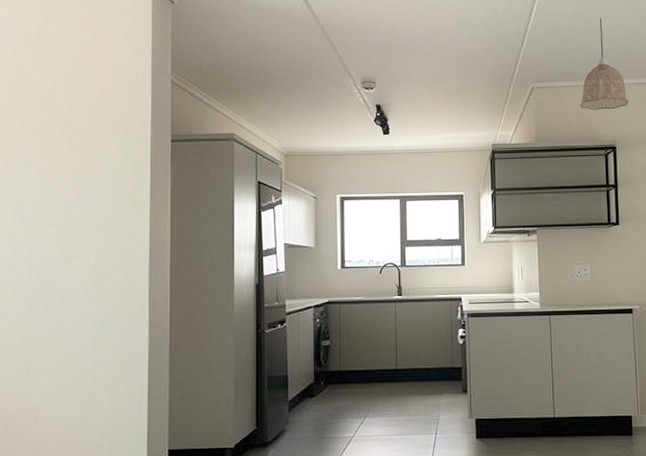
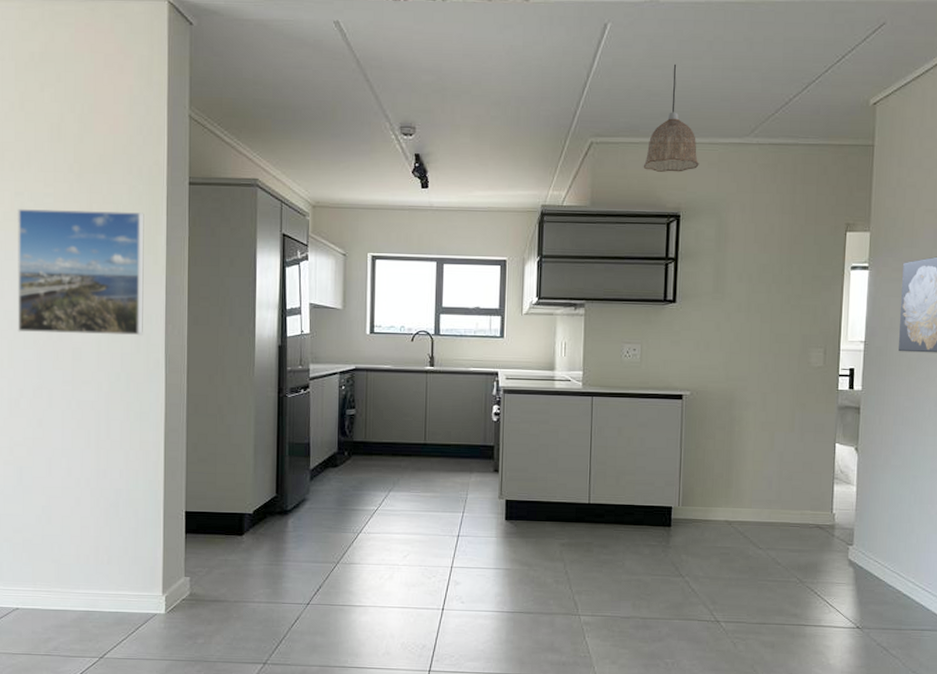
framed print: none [8,169,130,285] -> present [17,209,144,336]

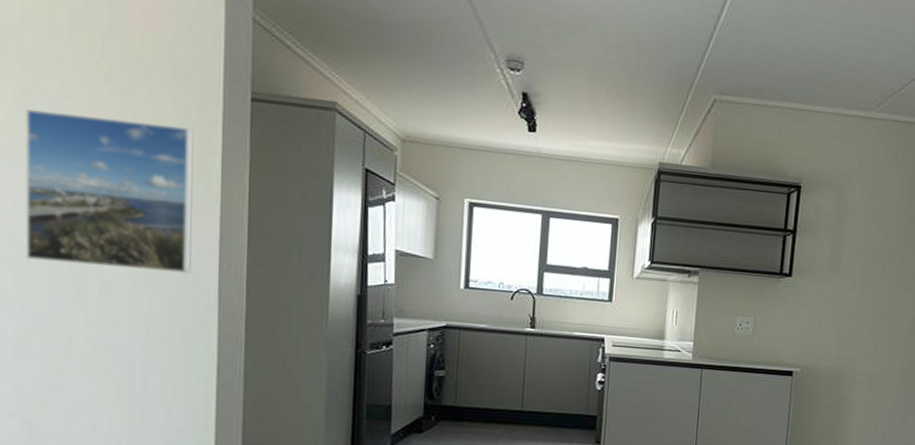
pendant lamp: present [643,64,699,172] -> none [766,25,823,141]

